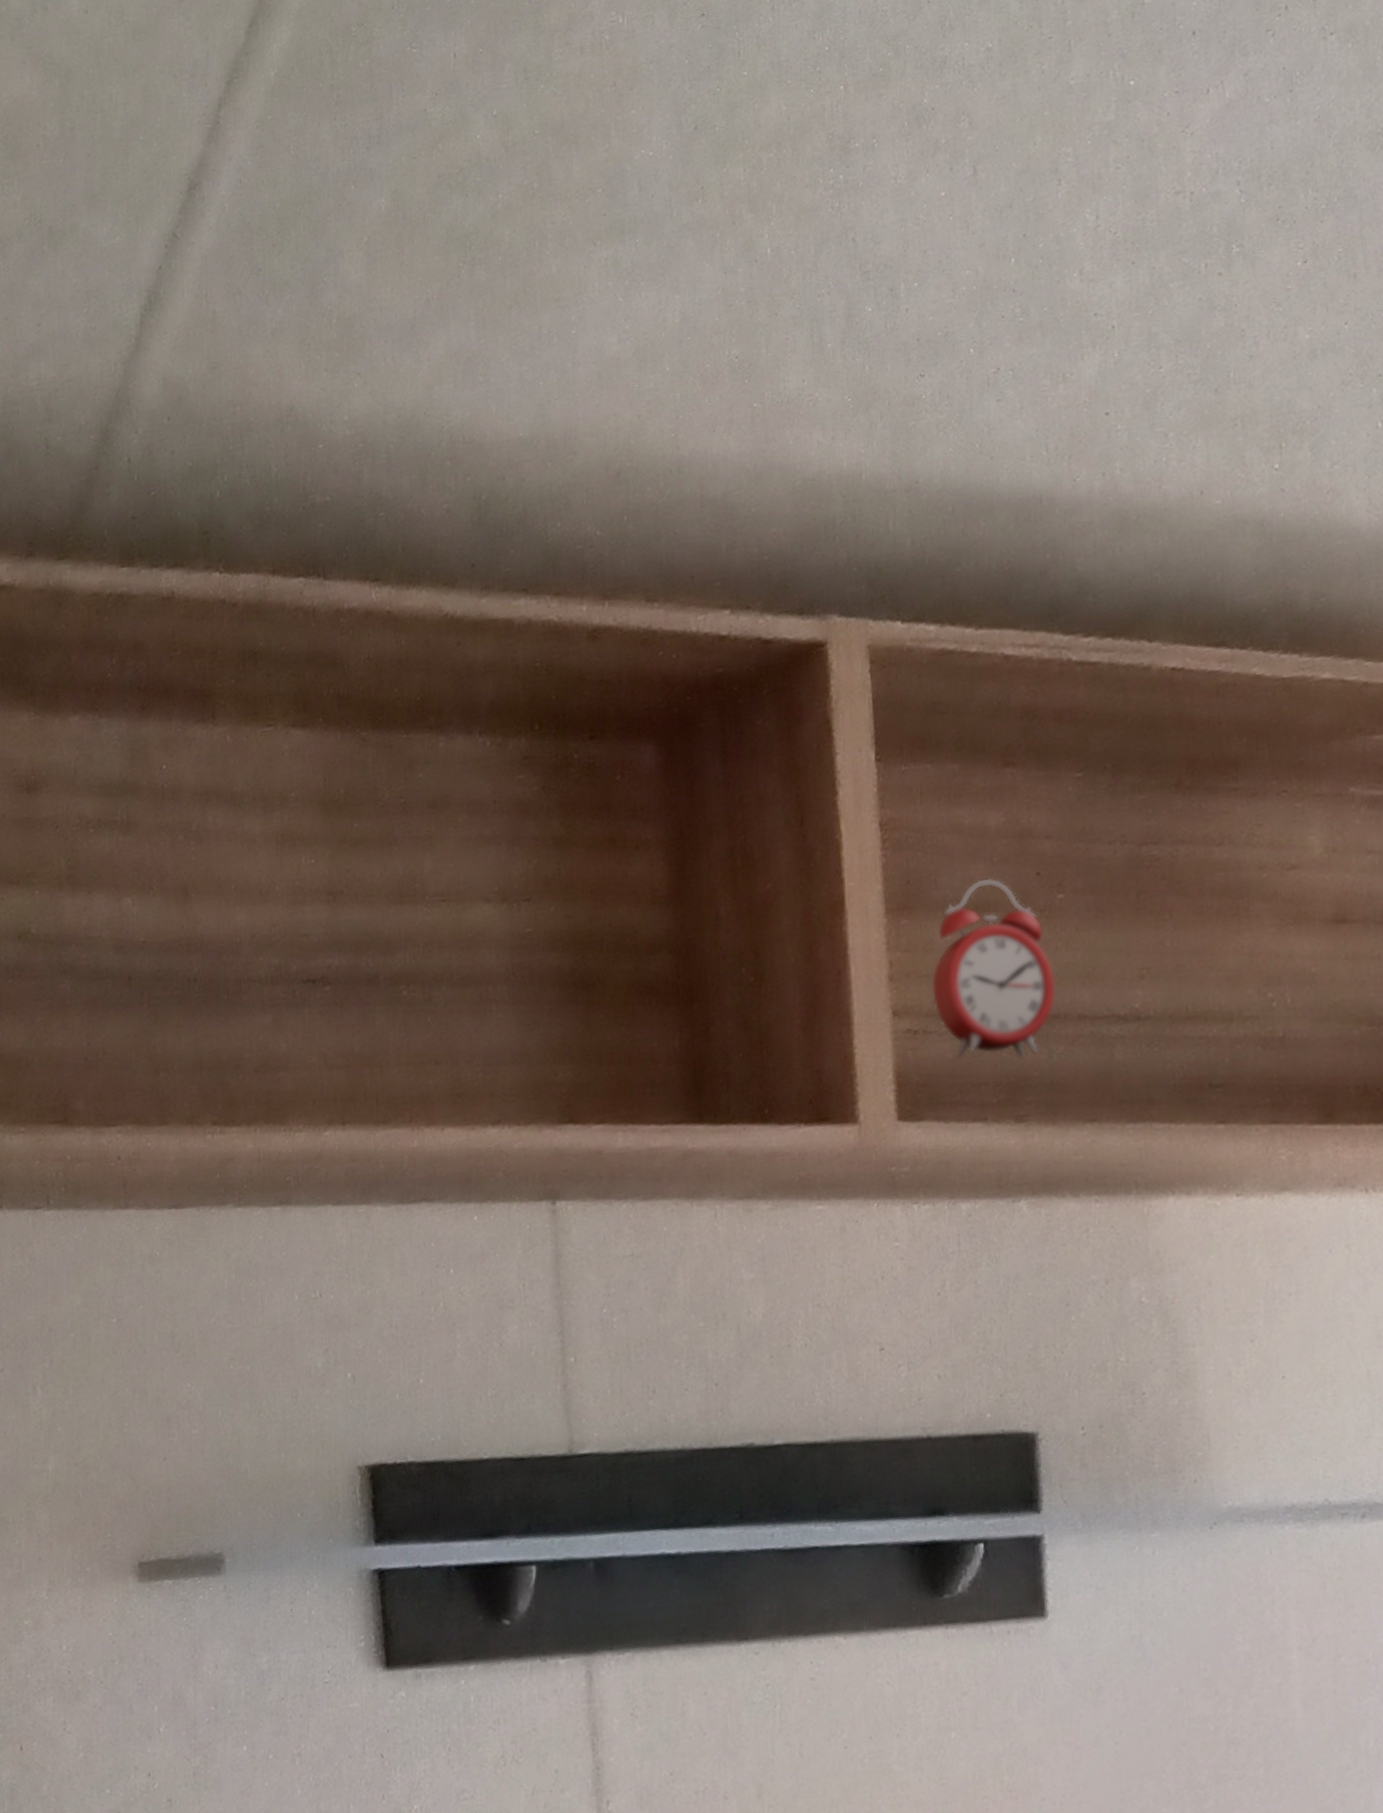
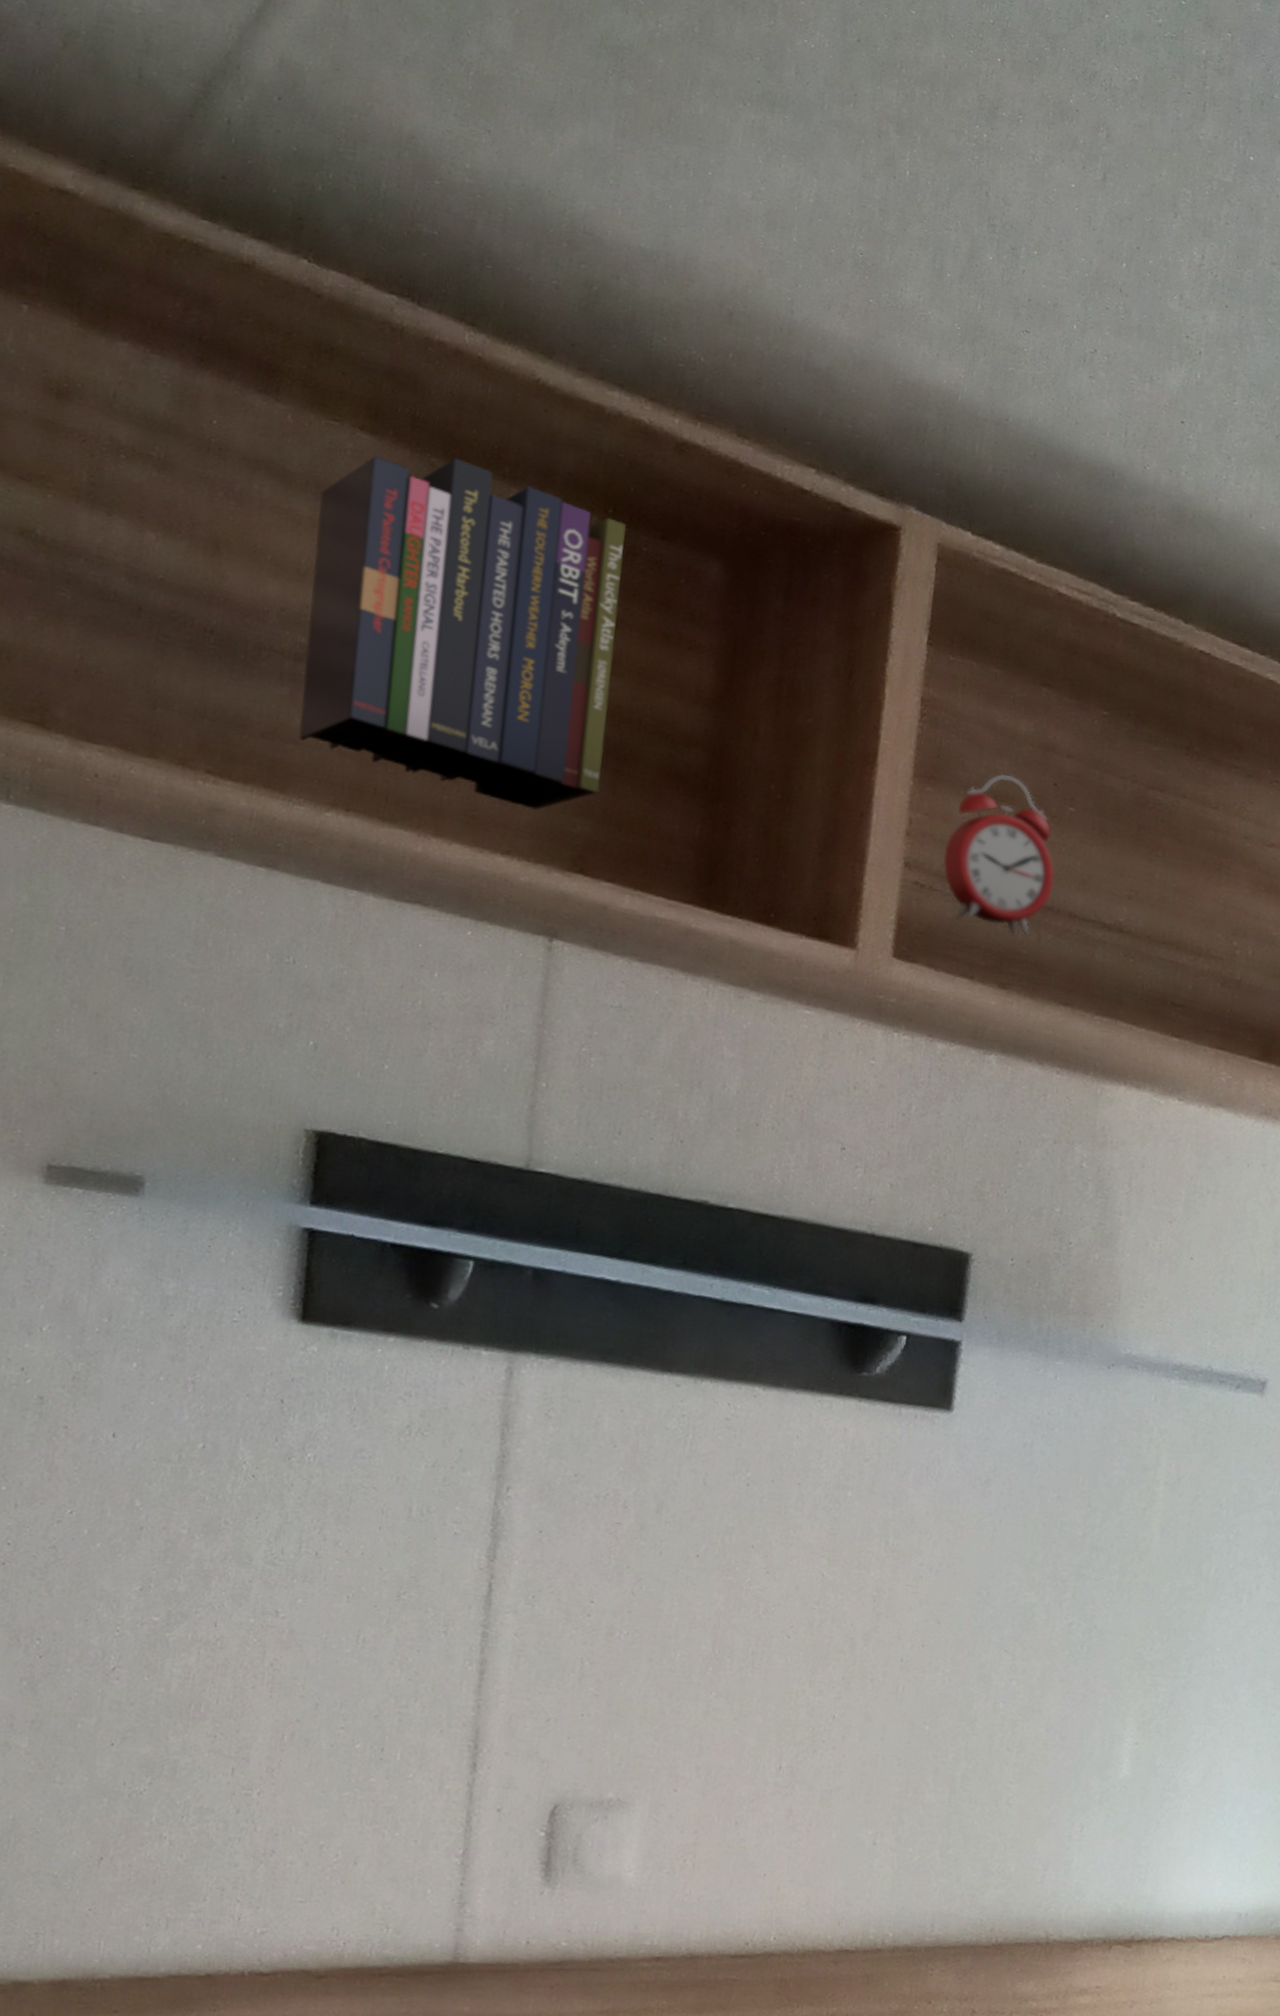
books: none [268,724,574,1070] -> present [298,455,627,810]

